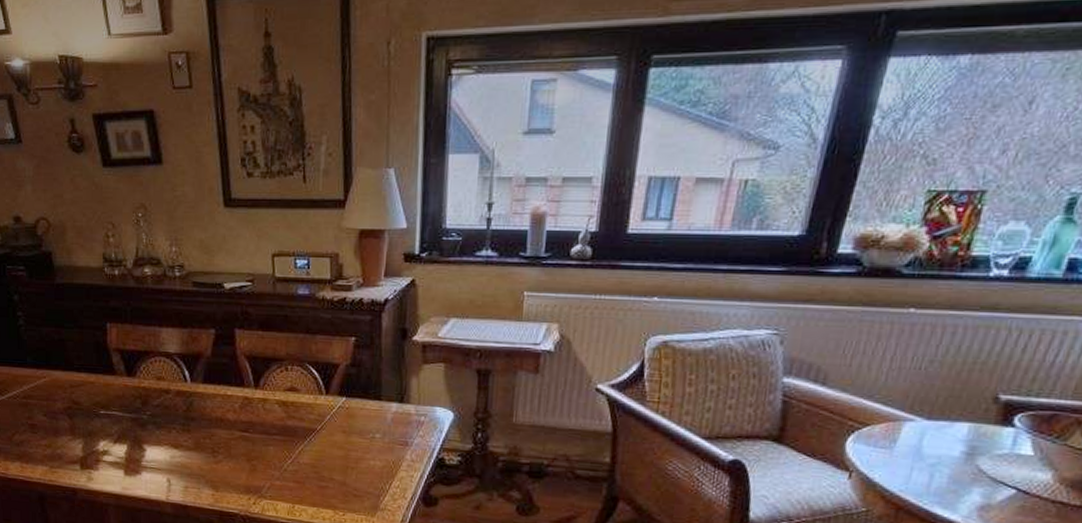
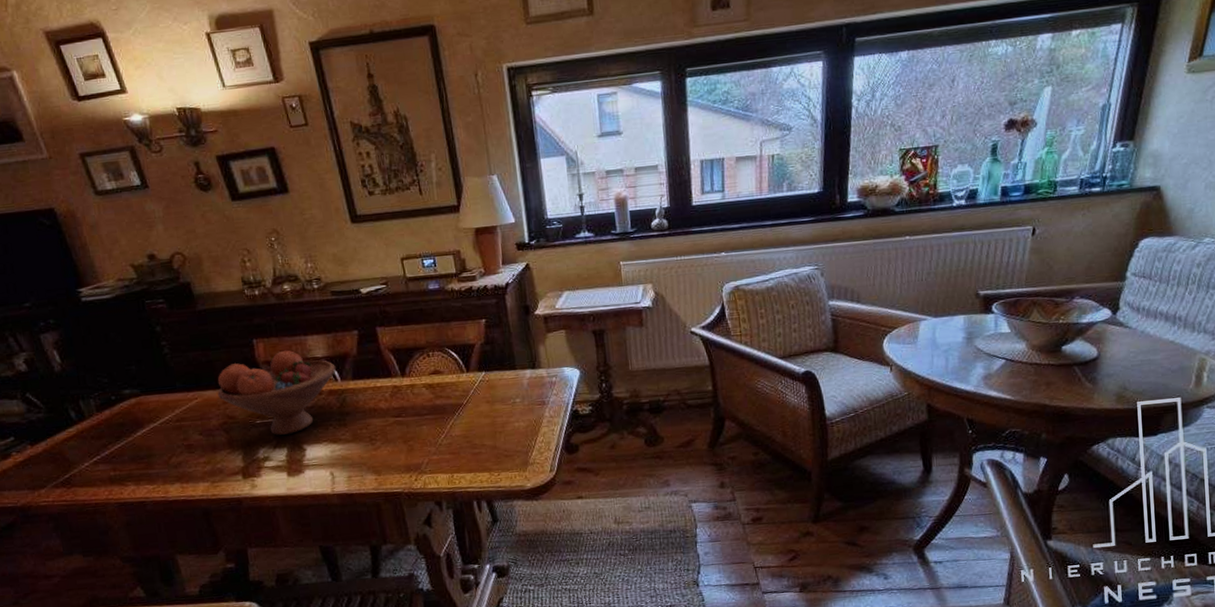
fruit bowl: none [66,339,187,431] -> present [217,350,336,435]

